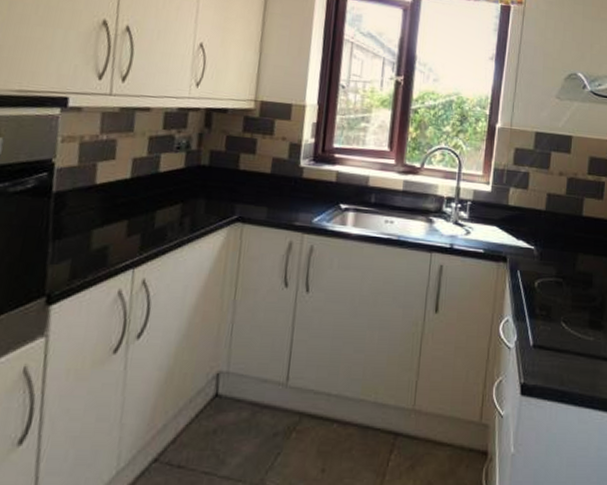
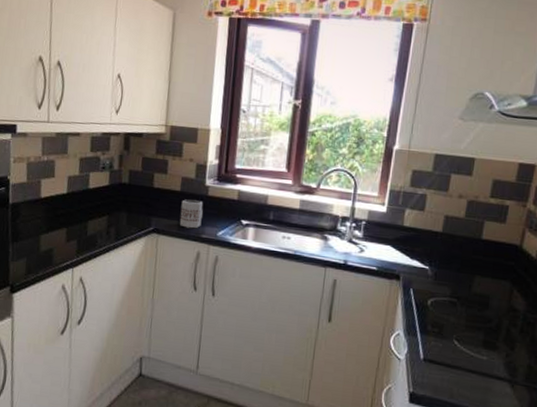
mug: none [268,182,298,216] -> present [179,199,204,229]

